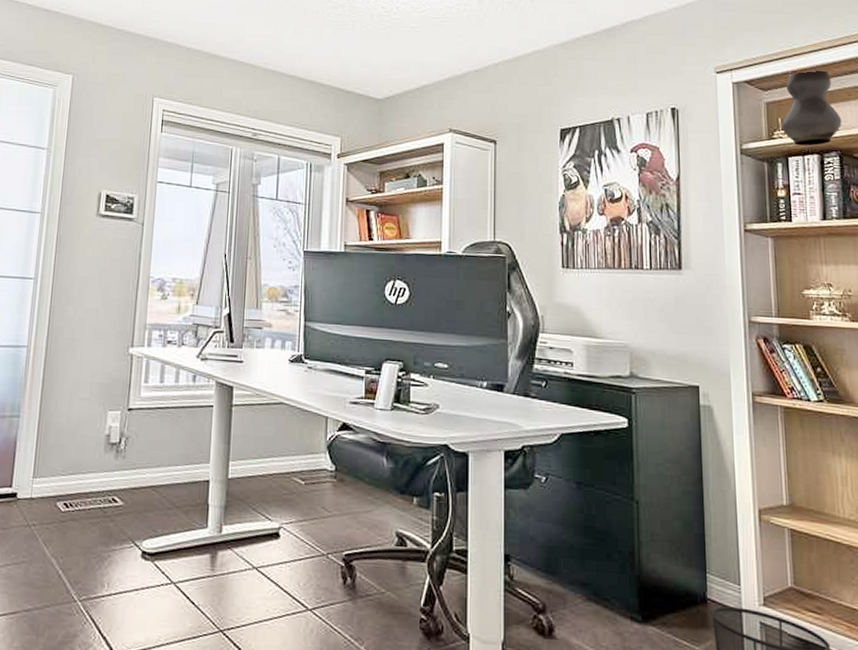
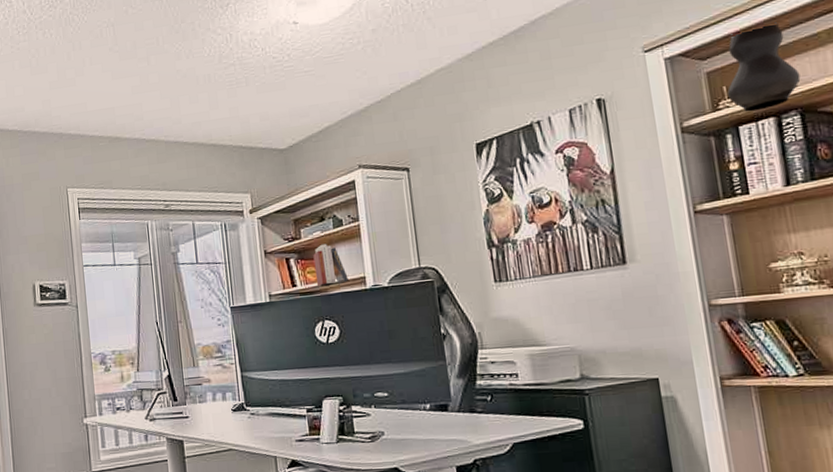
books: none [393,201,425,246] -> present [313,244,349,287]

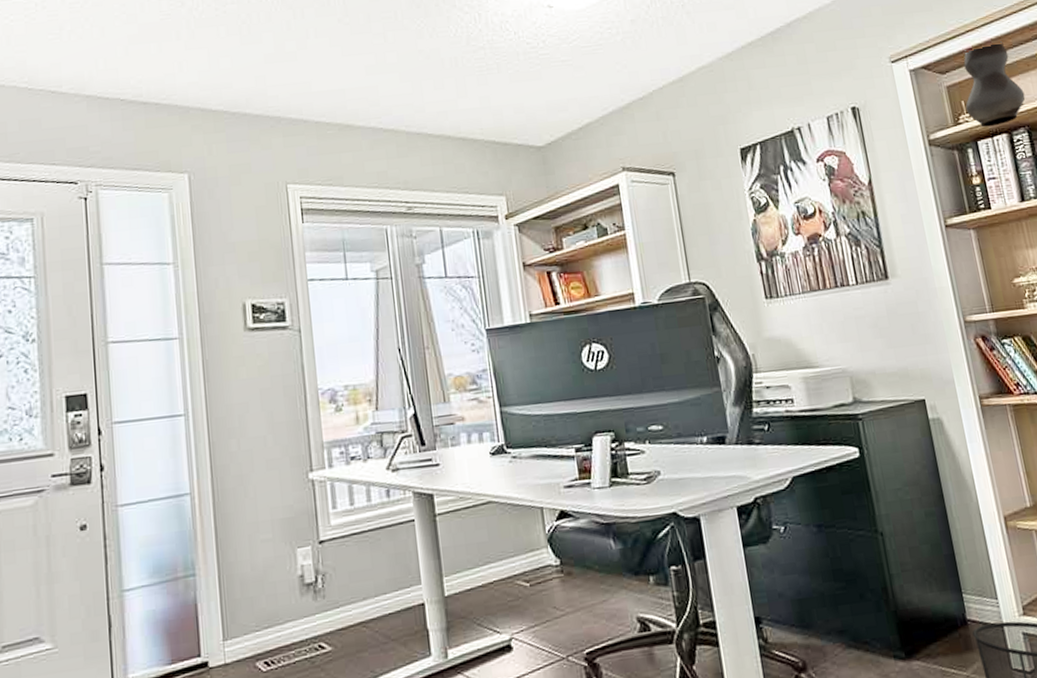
books: present [313,244,349,287] -> none [577,255,616,305]

